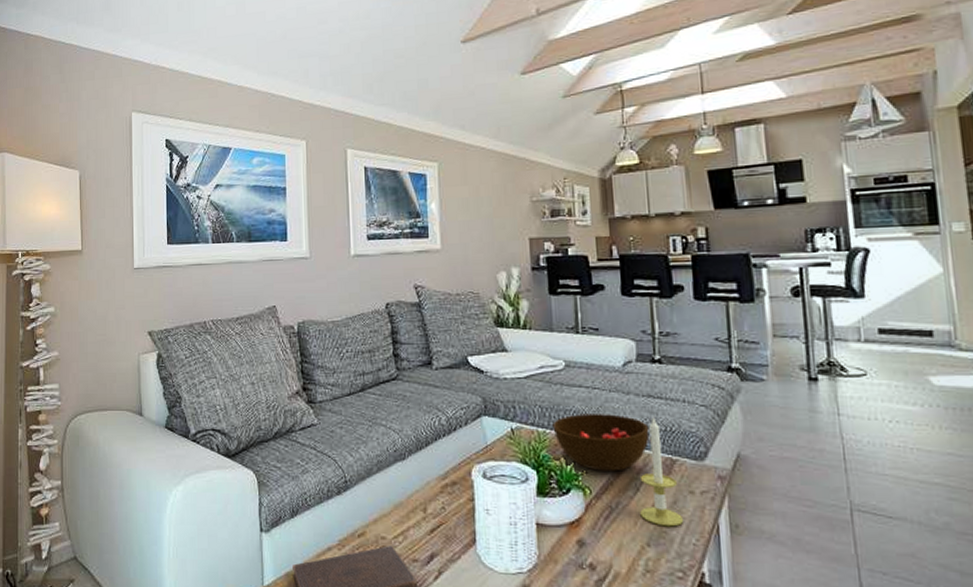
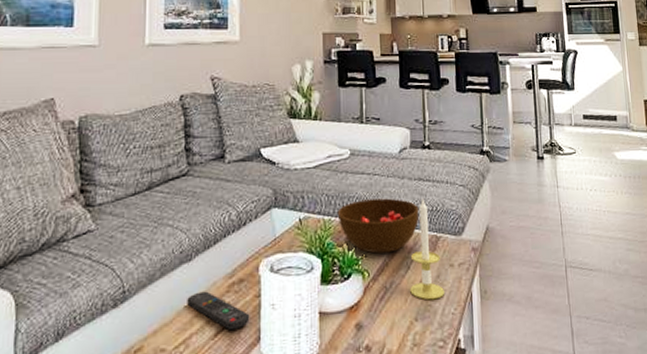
remote control: none [403,489,464,529] -> present [187,291,250,331]

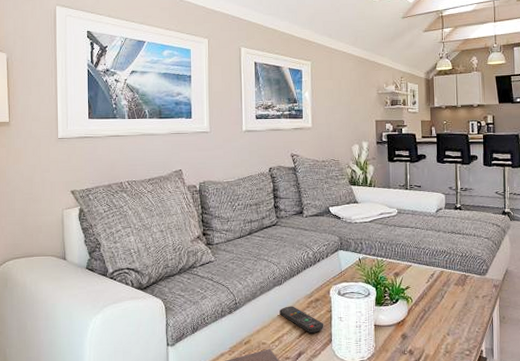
bowl: present [337,198,419,254] -> none [388,246,452,286]
candle: present [410,199,445,300] -> none [444,247,472,321]

